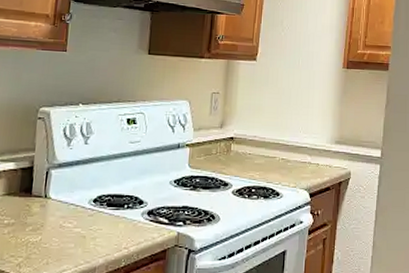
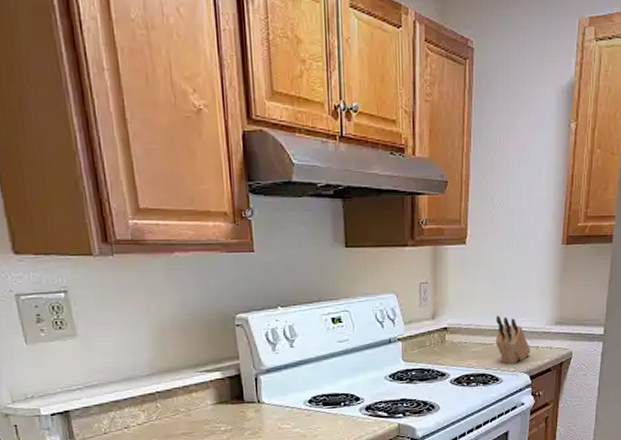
knife block: none [278,129,311,179] -> present [495,315,531,364]

